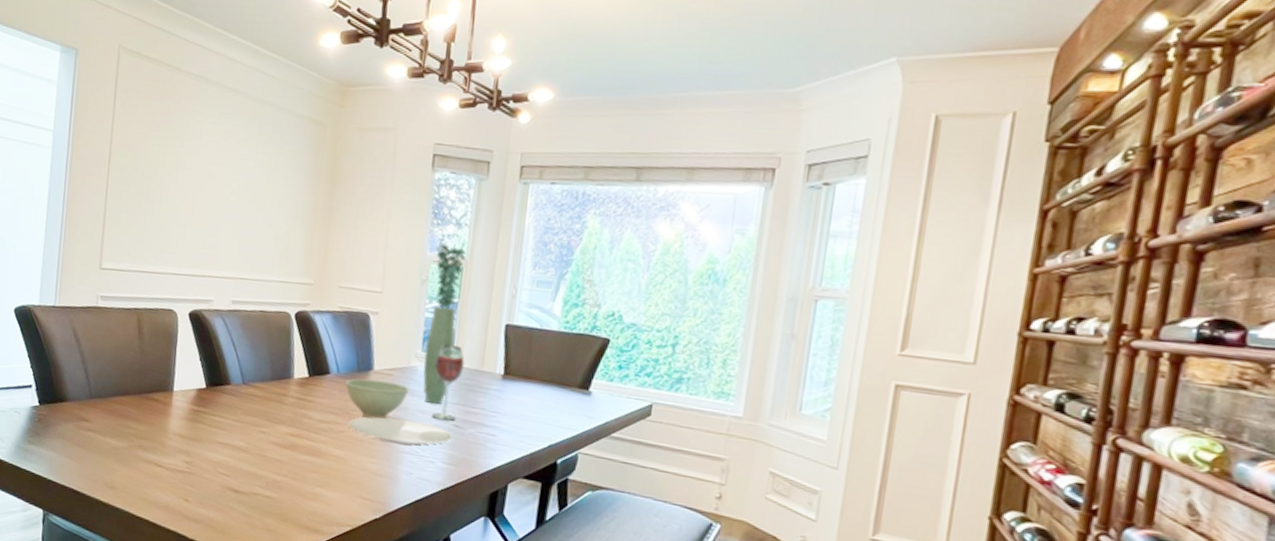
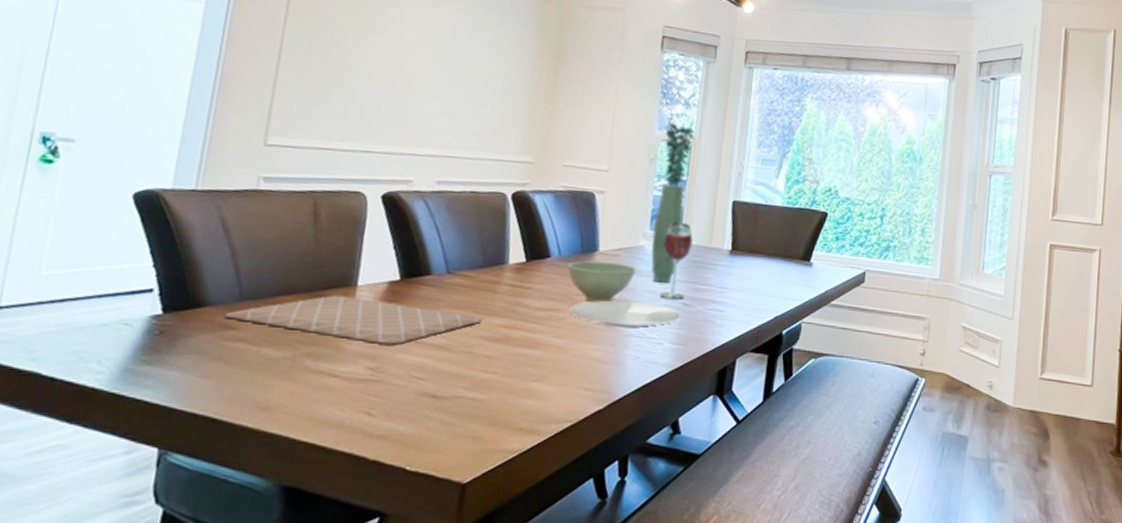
placemat: none [81,397,273,444] -> present [225,294,482,345]

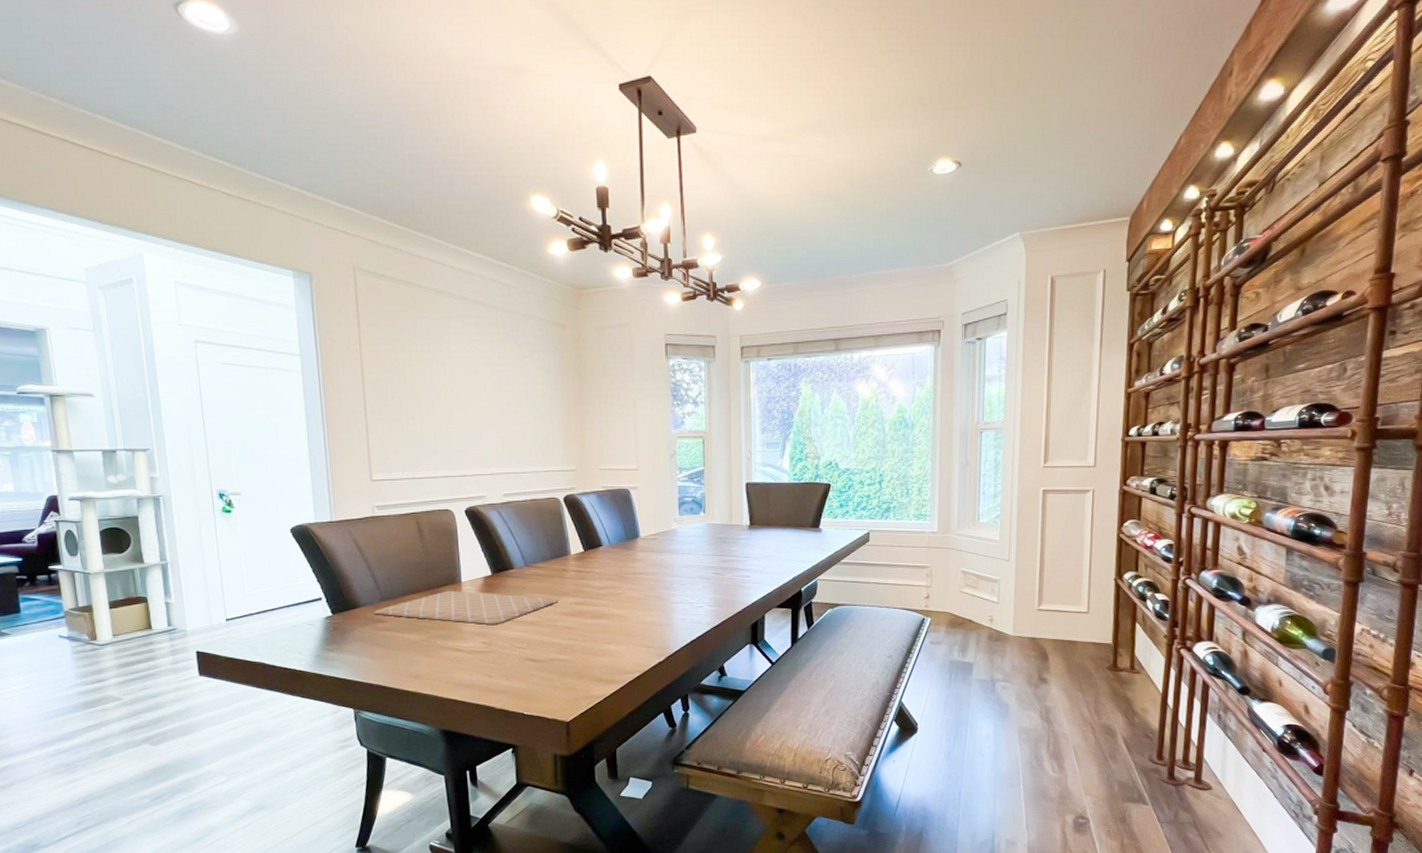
bowl: present [568,261,637,303] -> none [617,546,673,579]
plate: present [570,300,681,328] -> none [625,575,715,597]
vase: present [651,117,695,283] -> none [680,417,706,558]
wineglass: present [660,222,693,299] -> none [692,507,716,570]

